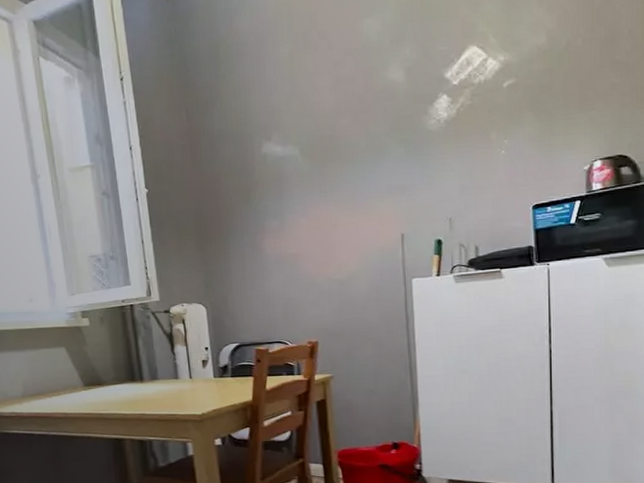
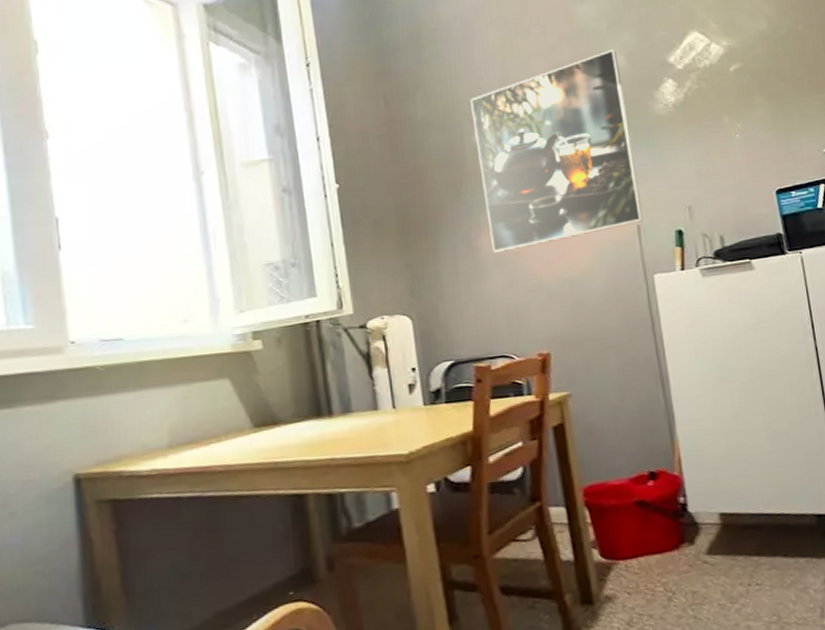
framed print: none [261,64,407,255] -> present [470,49,643,254]

